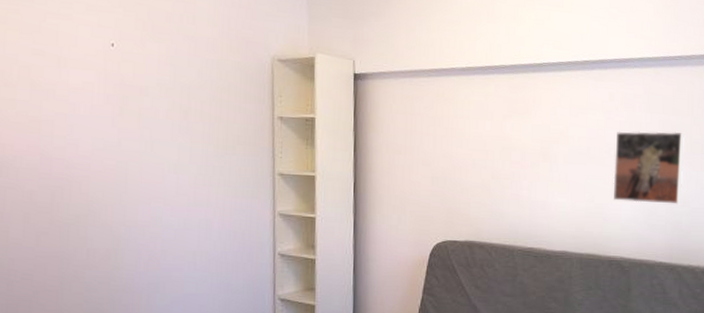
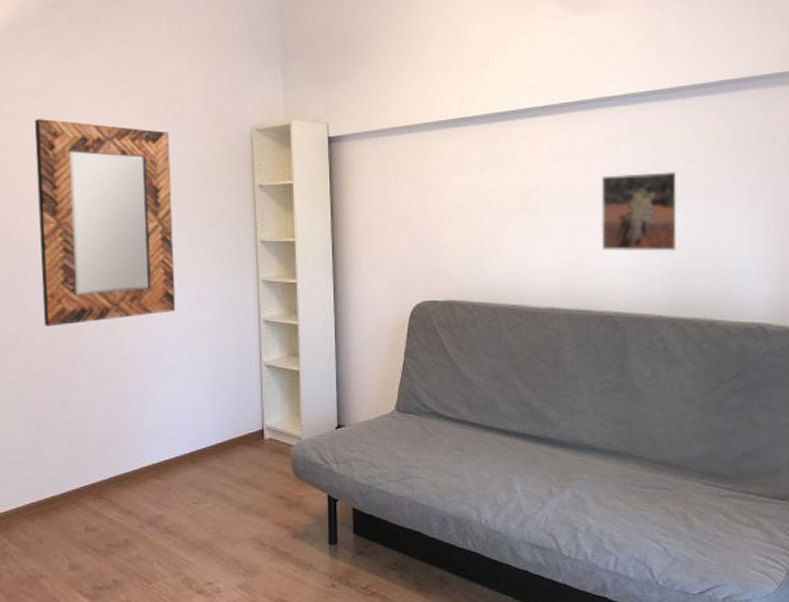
home mirror: none [19,26,183,253] -> present [34,119,175,327]

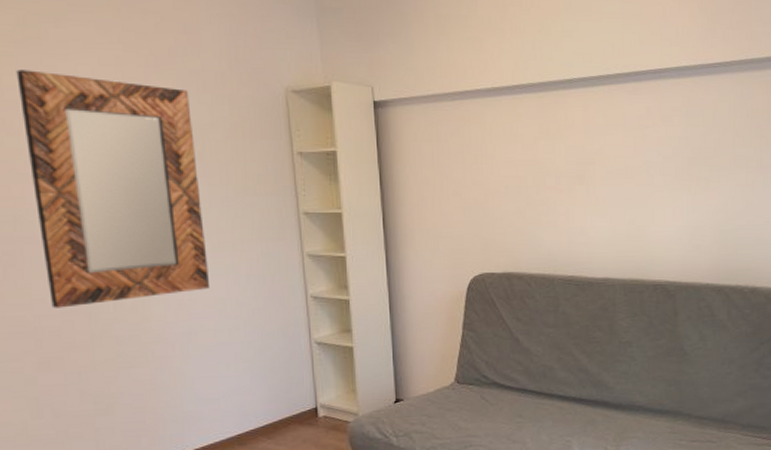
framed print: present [601,171,681,252] -> none [654,145,728,223]

